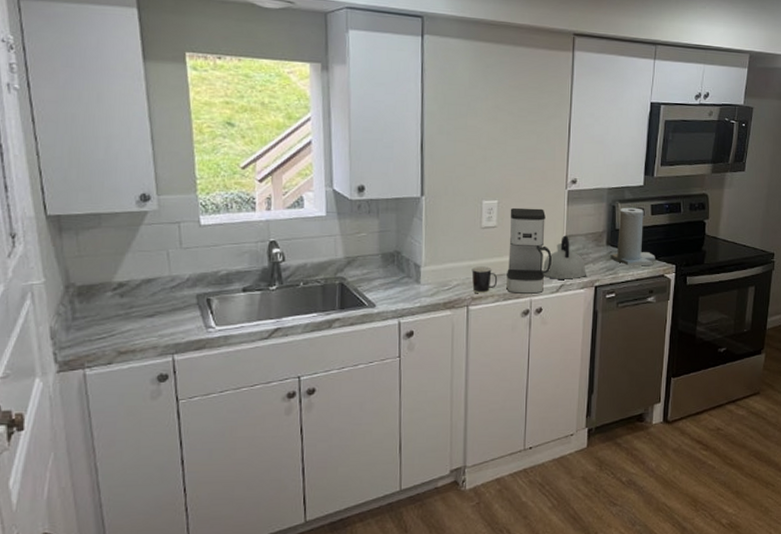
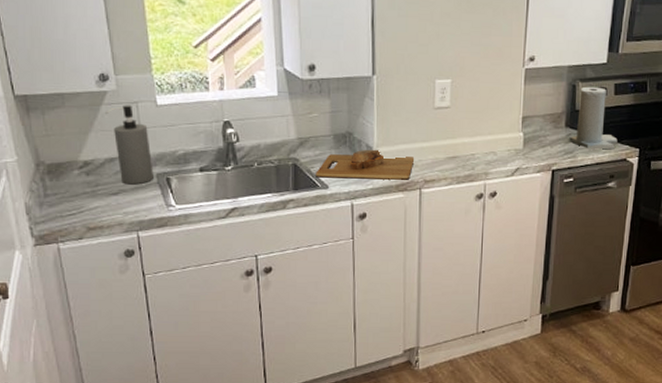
soap dispenser: none [143,225,194,306] -> present [104,105,153,185]
cutting board: none [363,267,462,298] -> present [316,149,415,180]
mug: present [471,266,498,294] -> none [424,148,451,177]
coffee maker: present [506,207,553,295] -> none [460,87,508,178]
kettle: present [543,235,586,280] -> none [497,116,543,163]

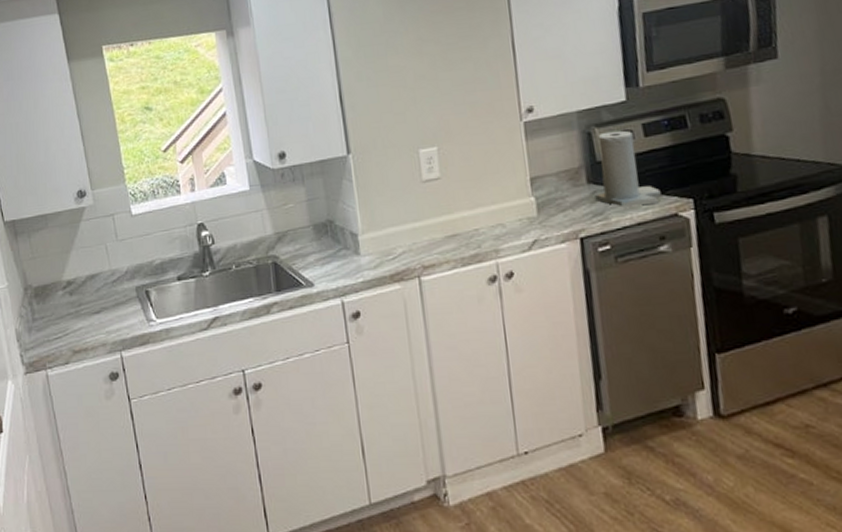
soap dispenser: present [104,105,153,185] -> none [83,218,133,301]
cutting board: present [316,149,415,180] -> none [298,236,408,275]

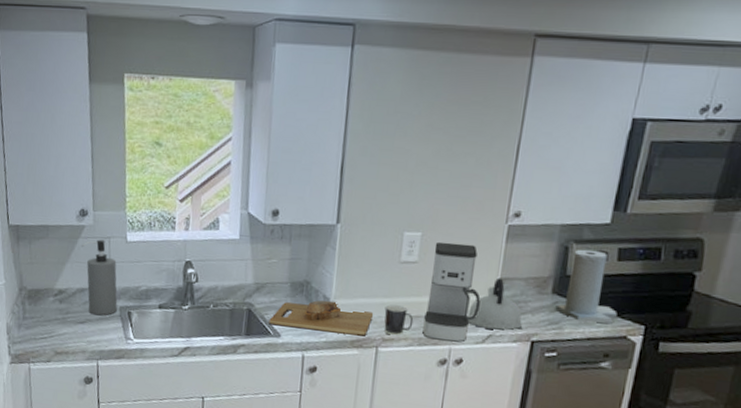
soap dispenser: none [83,218,133,301] -> present [80,239,118,316]
cutting board: none [298,236,408,275] -> present [269,300,374,337]
mug: none [417,227,452,261] -> present [383,304,414,336]
coffee maker: none [454,149,518,258] -> present [422,241,481,343]
kettle: none [506,177,566,234] -> present [467,277,522,331]

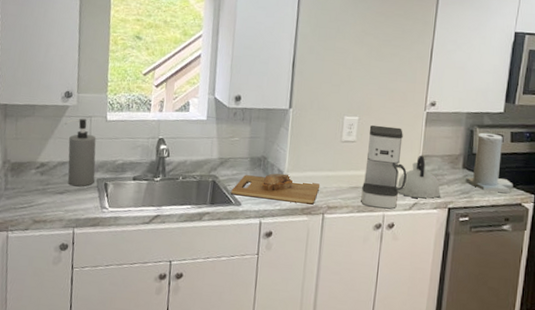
mug: present [383,304,414,336] -> none [329,177,353,204]

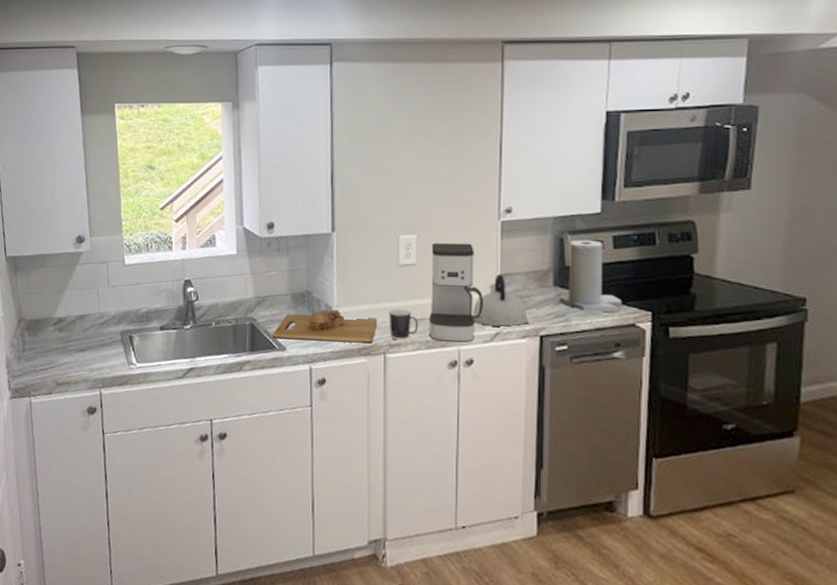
soap dispenser: present [64,118,96,187] -> none [78,264,118,342]
mug: none [329,177,353,204] -> present [388,309,419,341]

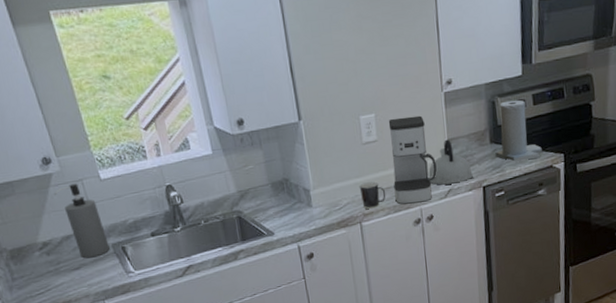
soap dispenser: none [78,264,118,342] -> present [53,183,110,258]
cutting board: present [273,309,378,344] -> none [260,191,352,226]

